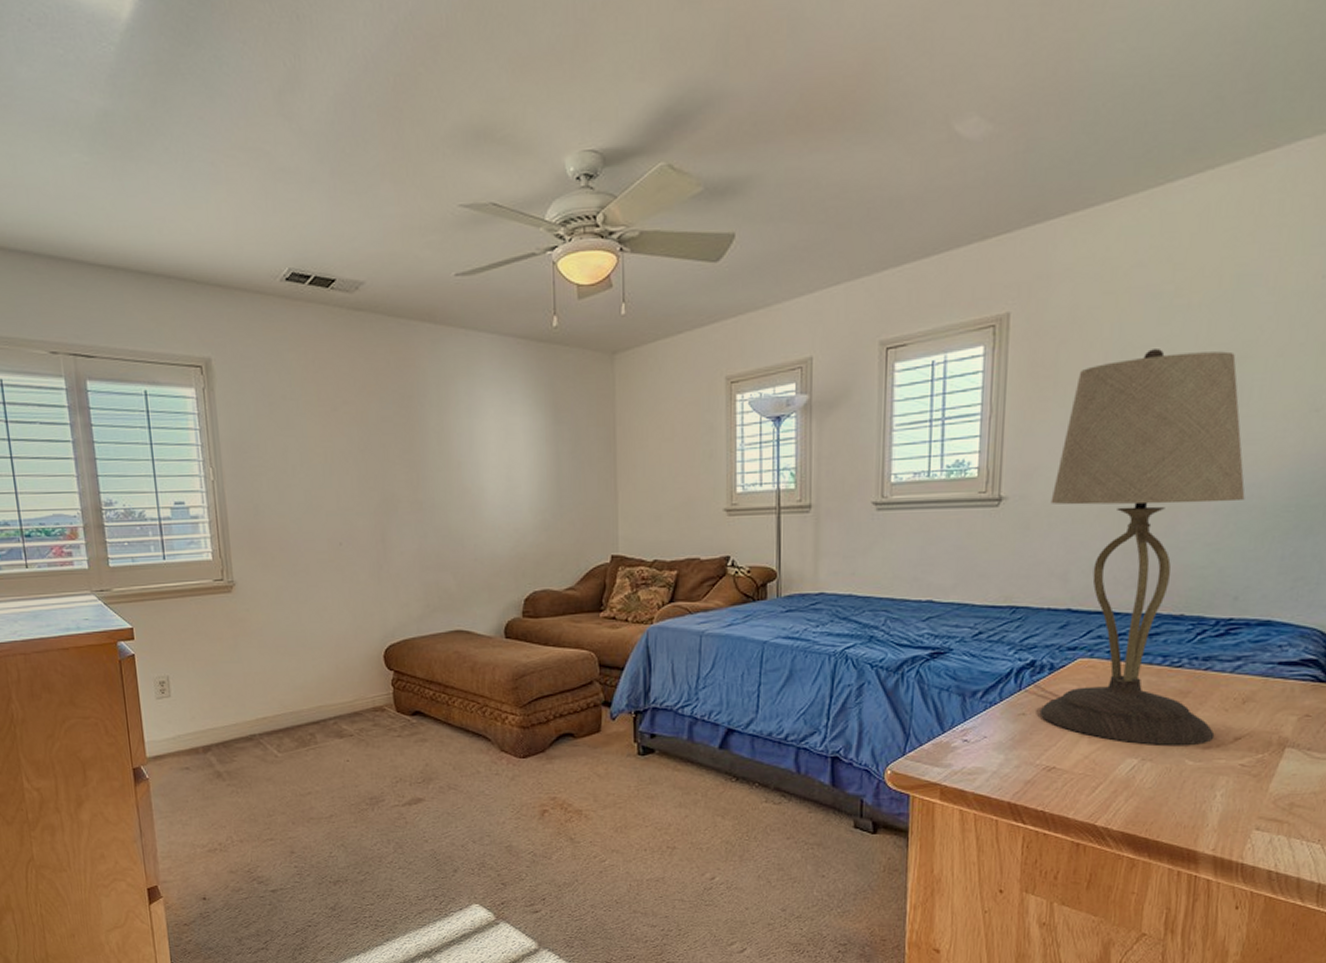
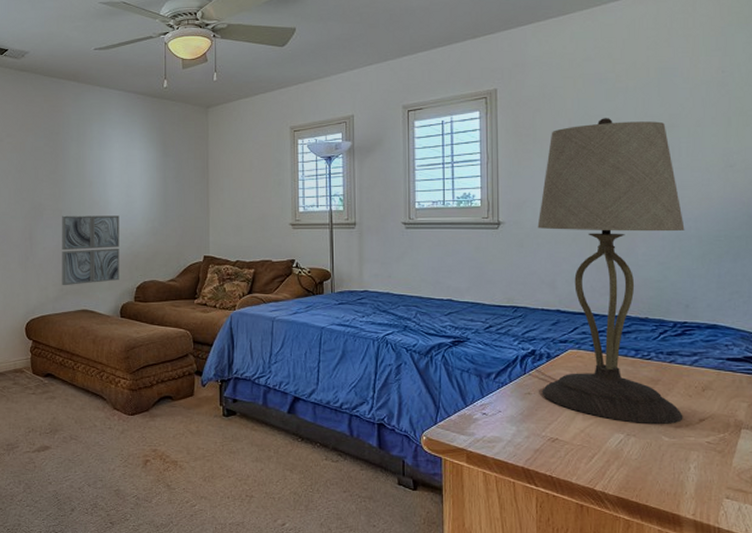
wall art: none [423,506,502,601] -> present [62,215,119,286]

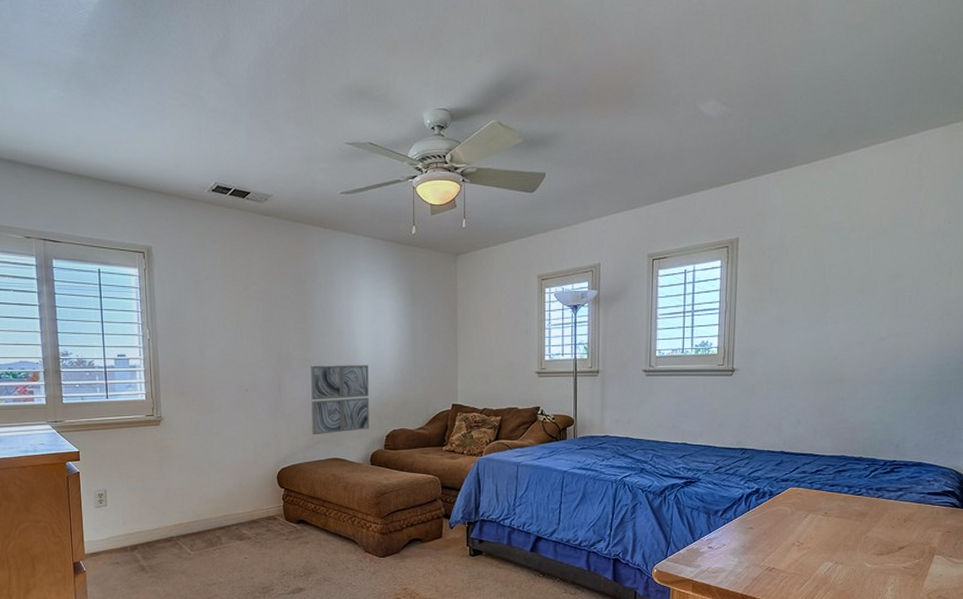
table lamp: present [537,118,685,425] -> none [763,267,902,553]

